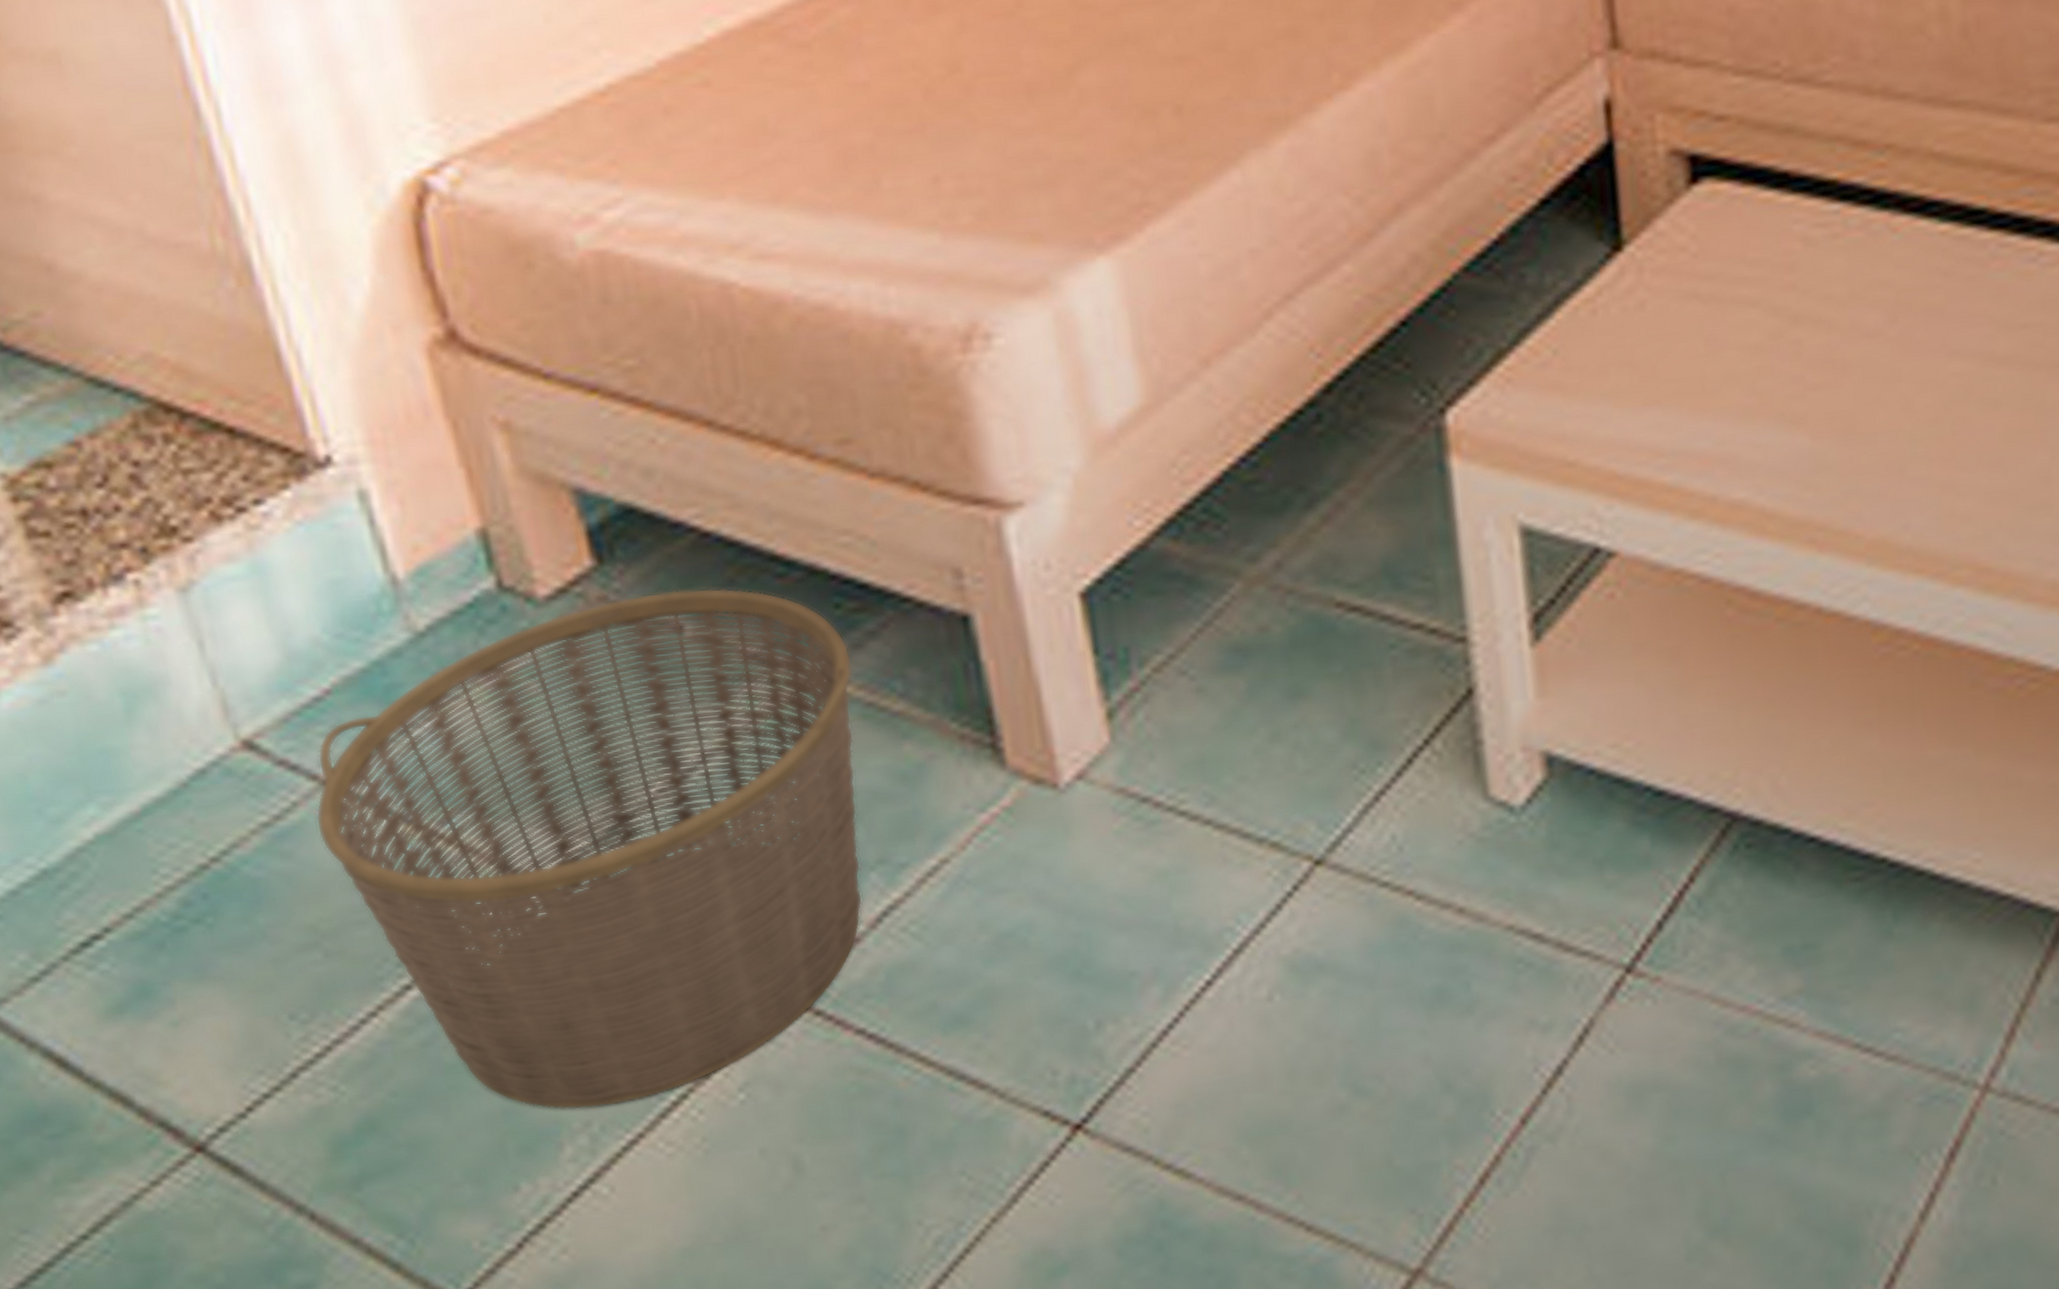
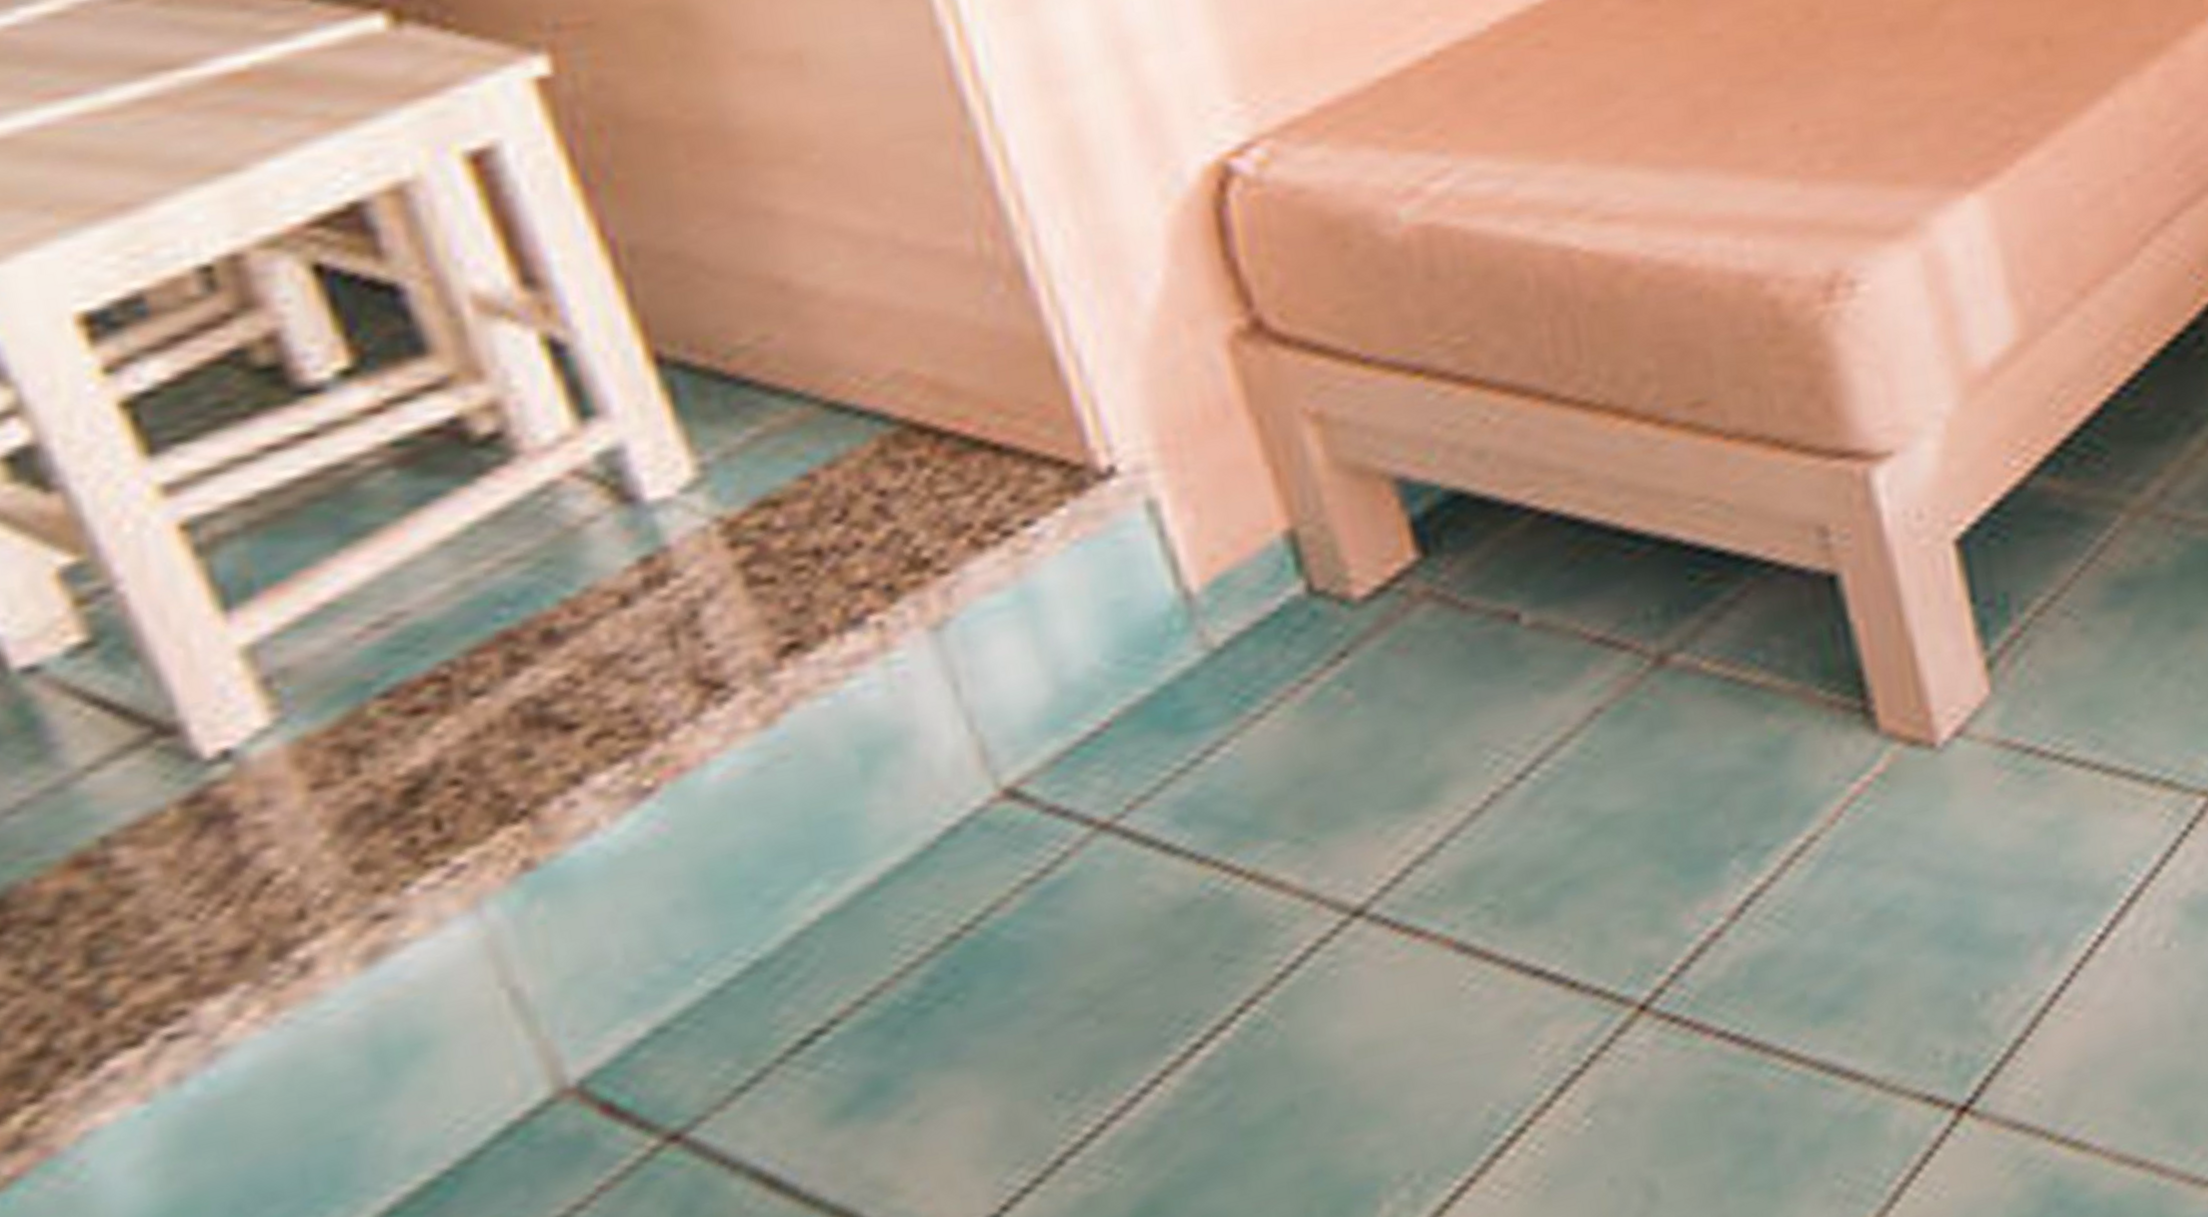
basket: present [315,587,863,1110] -> none [1090,569,1724,1164]

